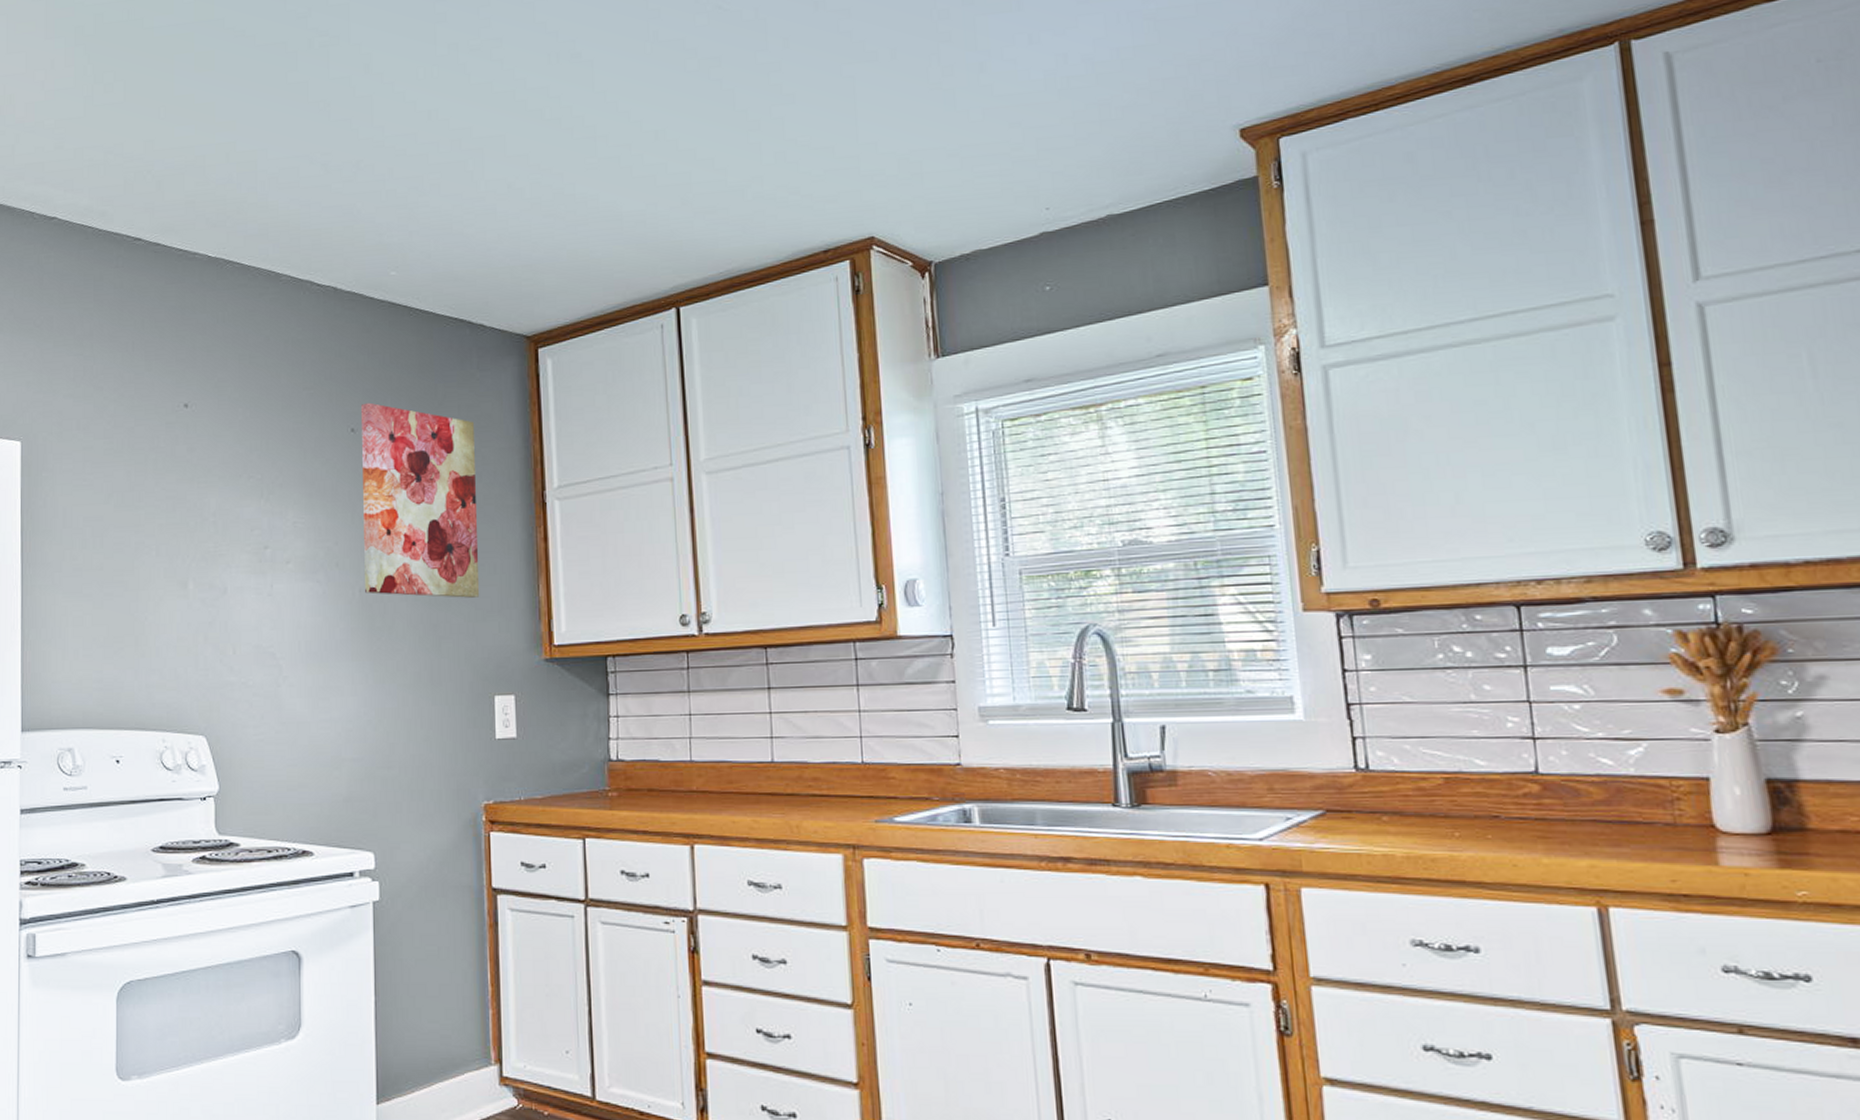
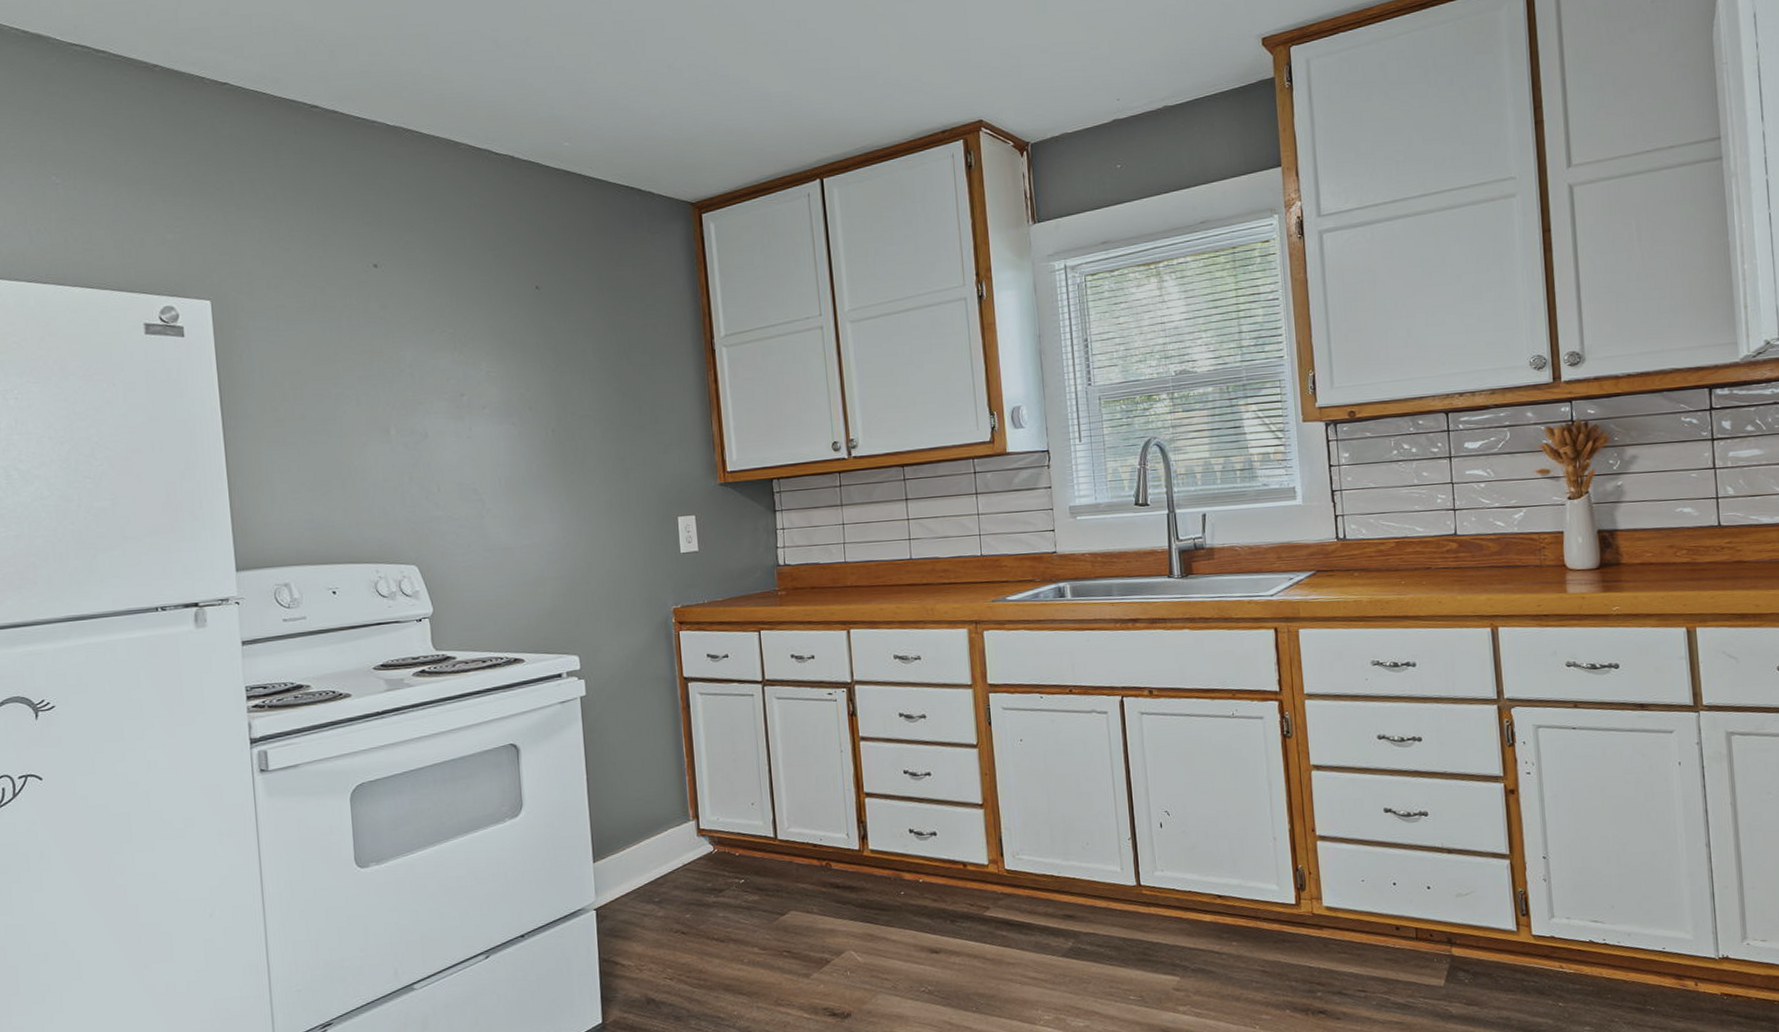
wall art: present [360,402,480,598] -> none [543,262,661,435]

